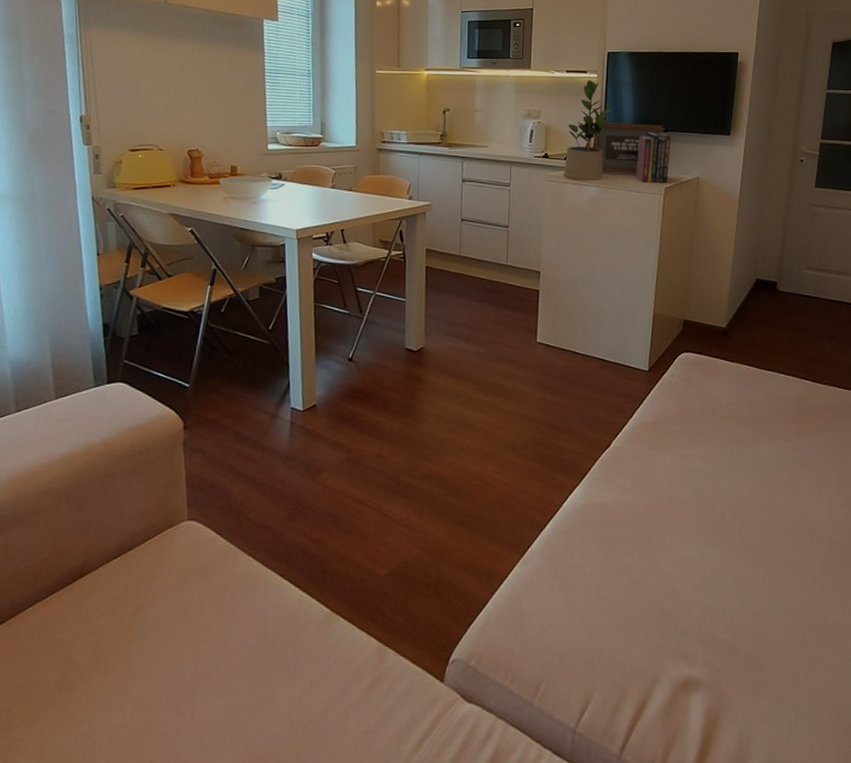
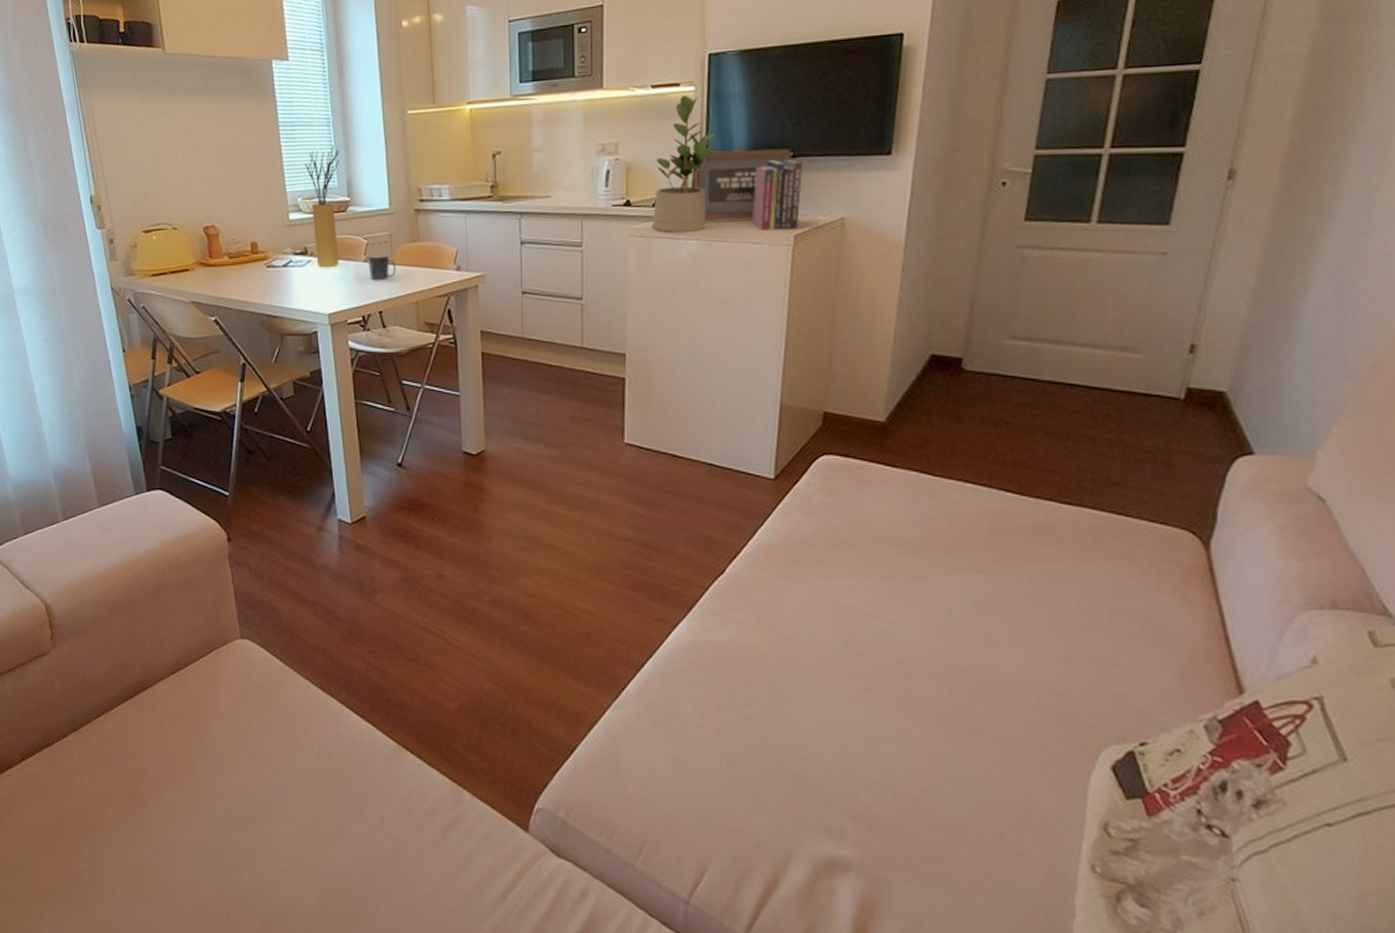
bowl: present [218,176,273,200] -> none [239,252,298,282]
vase: none [285,92,316,191] -> present [305,145,339,268]
mug: none [333,183,359,206] -> present [366,254,396,283]

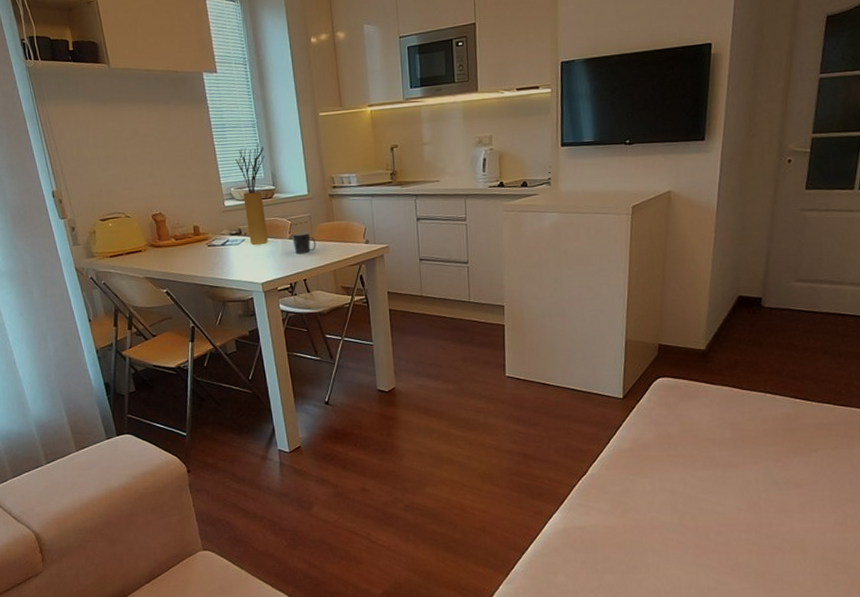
potted plant: present [651,95,715,233] -> none [521,96,569,208]
picture frame: present [690,148,792,222] -> none [550,137,628,197]
books: present [753,159,802,230] -> none [599,146,637,203]

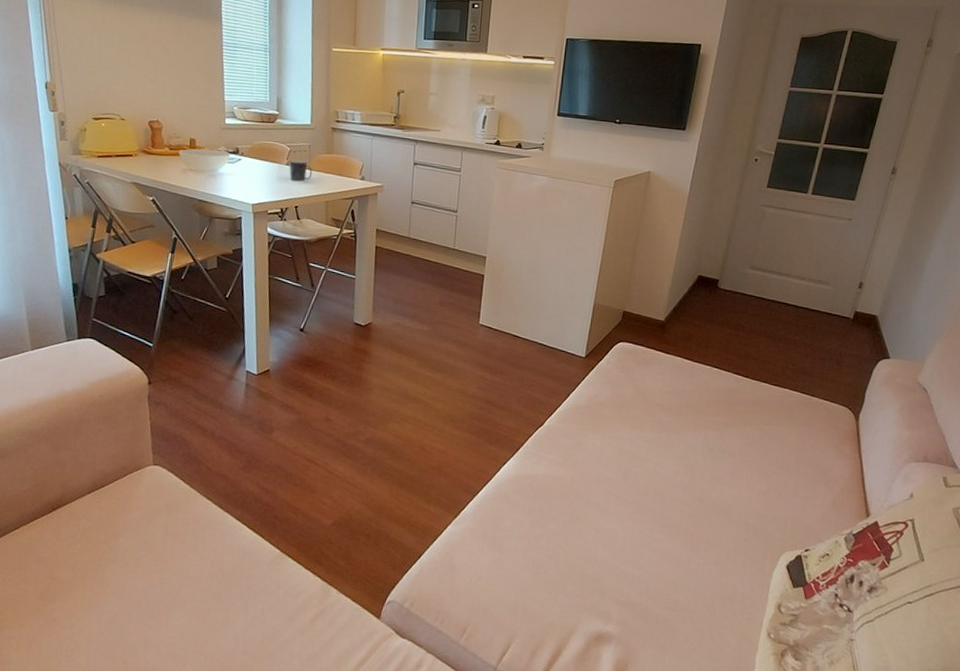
bowl: none [184,233,234,259] -> present [178,149,231,173]
vase: present [235,143,268,246] -> none [242,68,273,167]

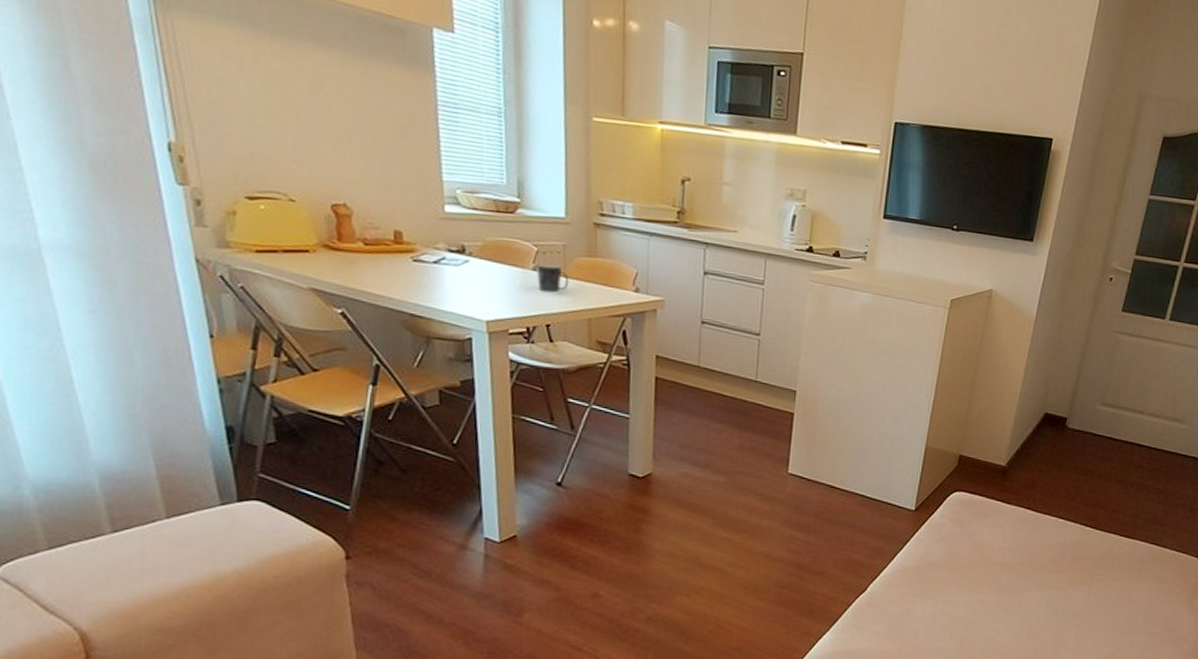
bowl: present [178,149,231,173] -> none [377,244,454,278]

